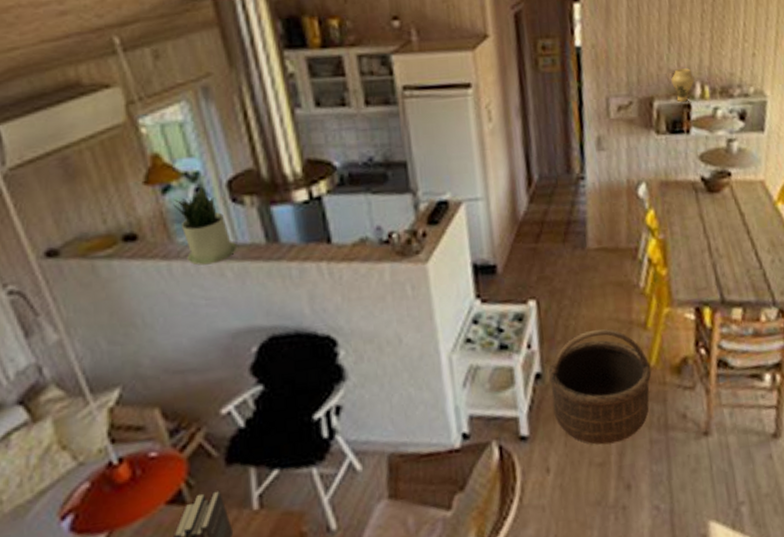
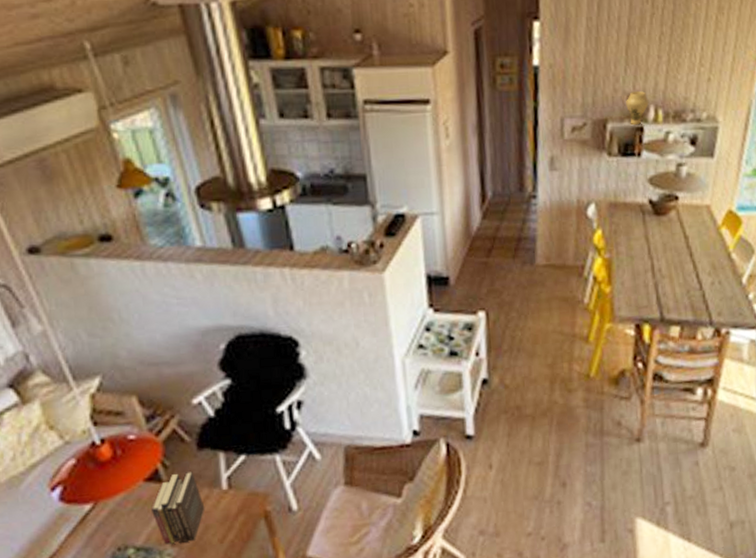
planter: present [173,187,238,266] -> none [145,193,206,267]
basket: present [547,328,652,445] -> none [494,340,591,446]

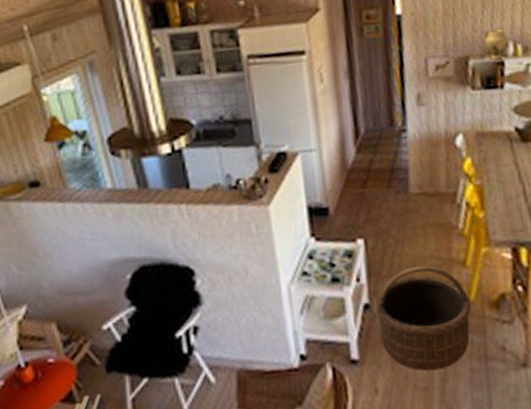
basket: none [494,340,591,446] -> present [375,265,471,371]

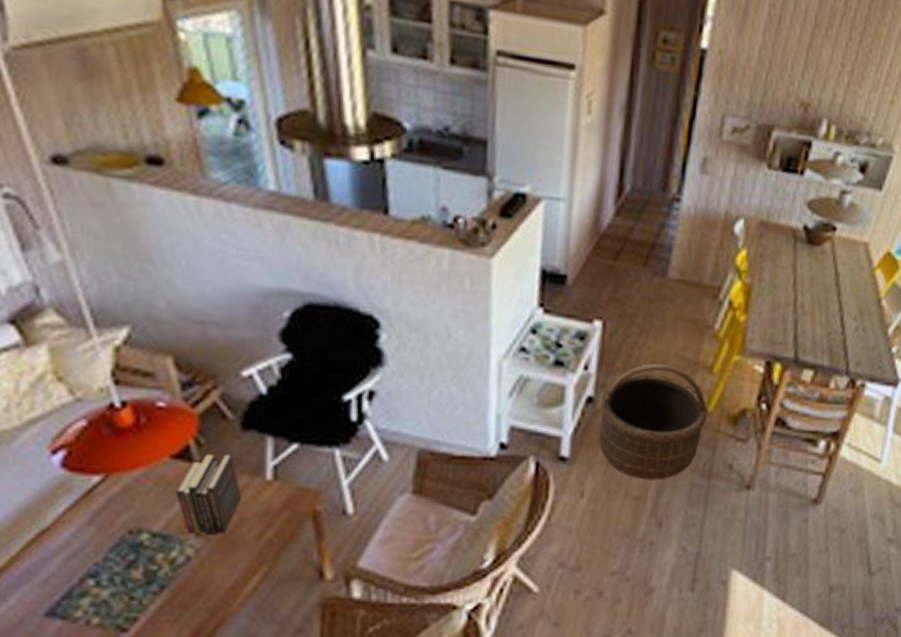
vase: present [485,29,508,61] -> none [797,99,823,139]

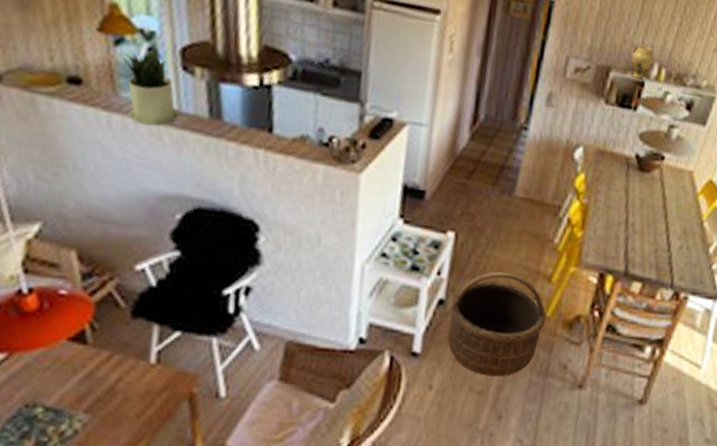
books: present [175,454,243,534] -> none [68,338,128,411]
planter: none [210,119,281,211] -> present [123,48,180,127]
vase: none [797,99,823,139] -> present [632,45,655,80]

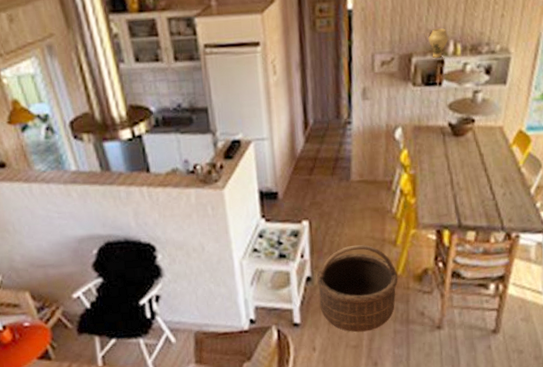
planter: present [123,48,180,127] -> none [30,127,80,188]

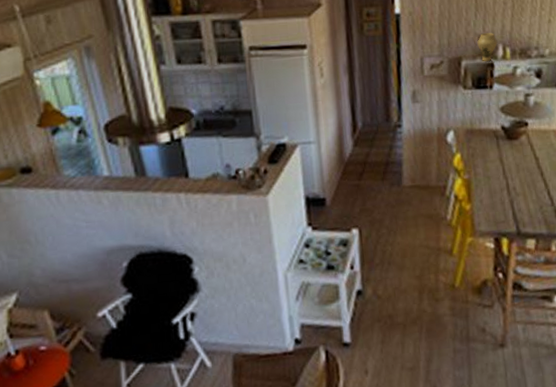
basket: present [316,244,398,333] -> none [367,254,456,353]

